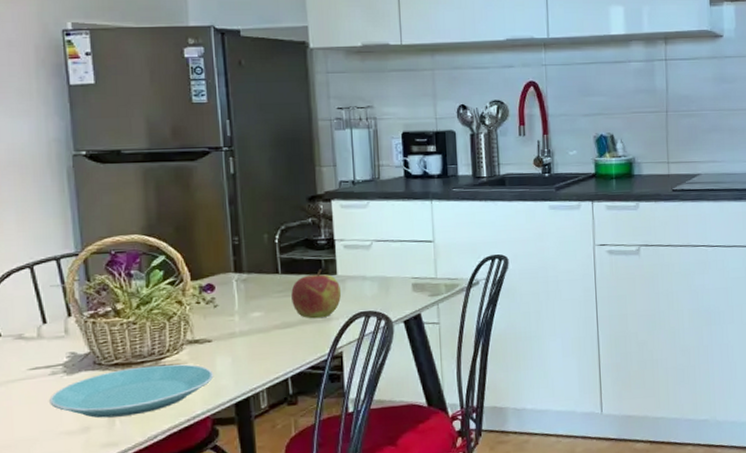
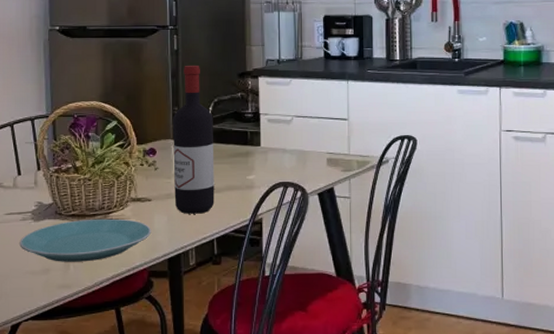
wine bottle: none [232,189,287,354] -> present [172,65,215,214]
apple: present [291,268,342,319] -> none [220,139,264,186]

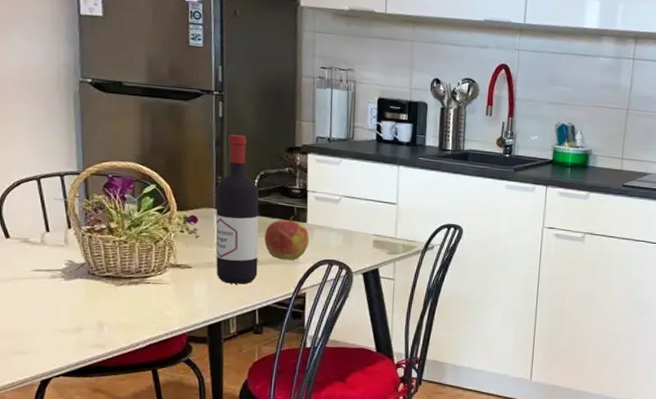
plate: present [19,218,152,262] -> none [49,281,192,323]
apple: none [220,139,264,186] -> present [265,215,310,260]

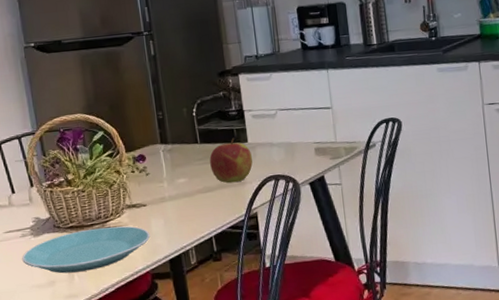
plate: none [49,281,192,323] -> present [22,226,150,274]
wine bottle: present [215,134,259,284] -> none [157,68,209,216]

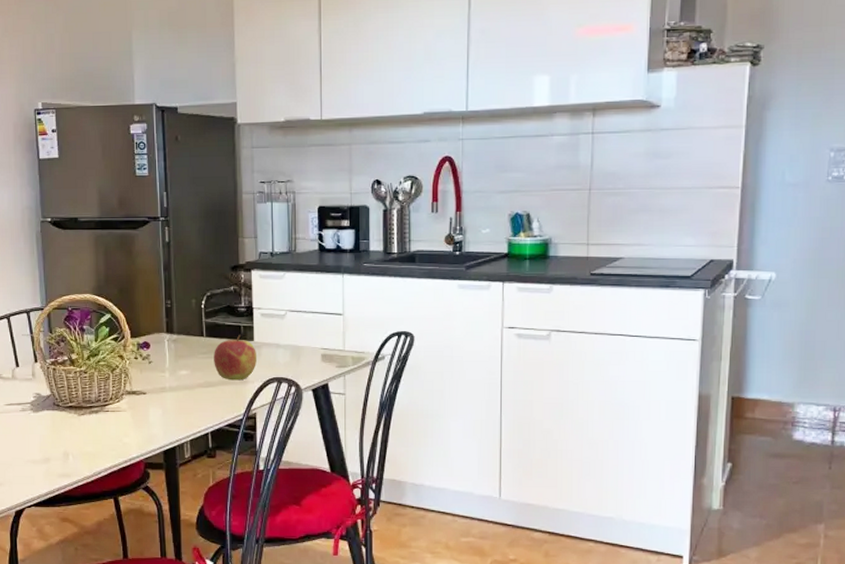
plate: present [22,226,150,274] -> none [20,411,147,452]

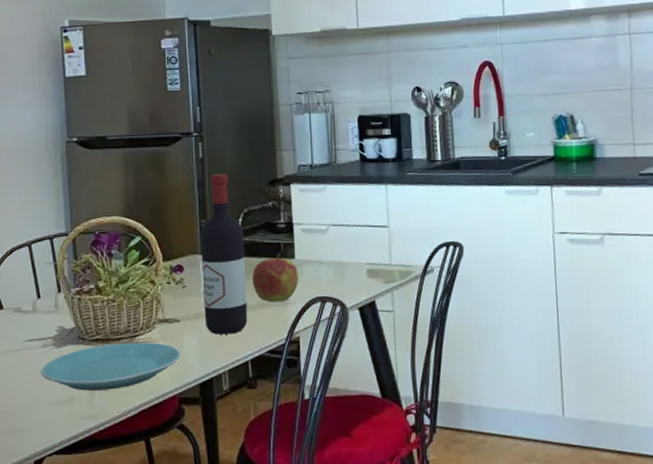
plate: none [20,411,147,452] -> present [41,342,181,391]
wine bottle: none [165,257,208,408] -> present [199,173,248,335]

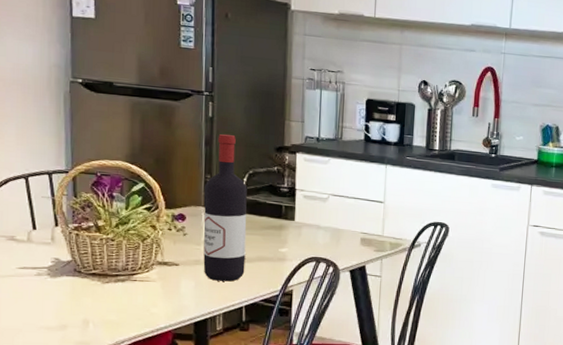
plate: present [41,342,181,391] -> none [34,279,178,321]
apple: present [252,252,299,303] -> none [252,213,298,258]

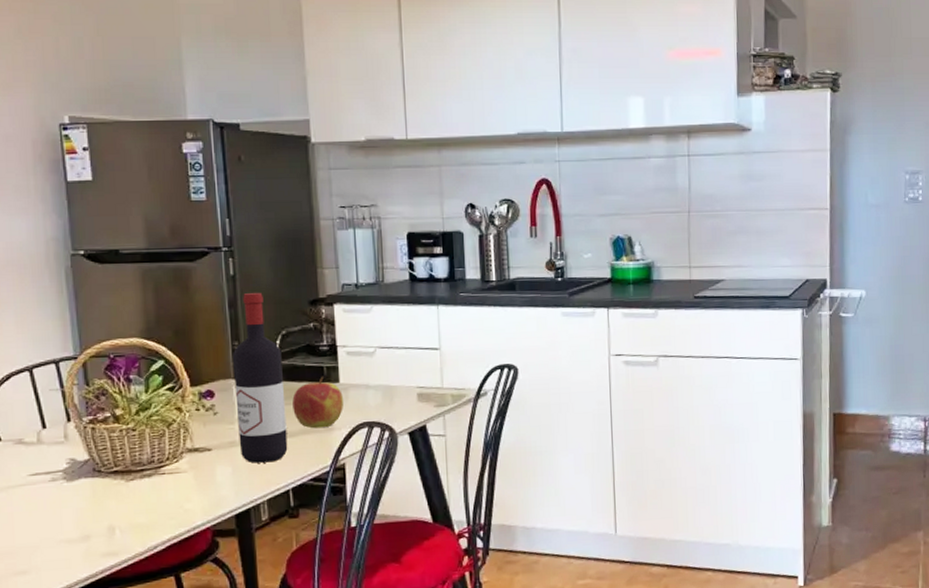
apple: none [252,213,298,258] -> present [292,376,344,429]

